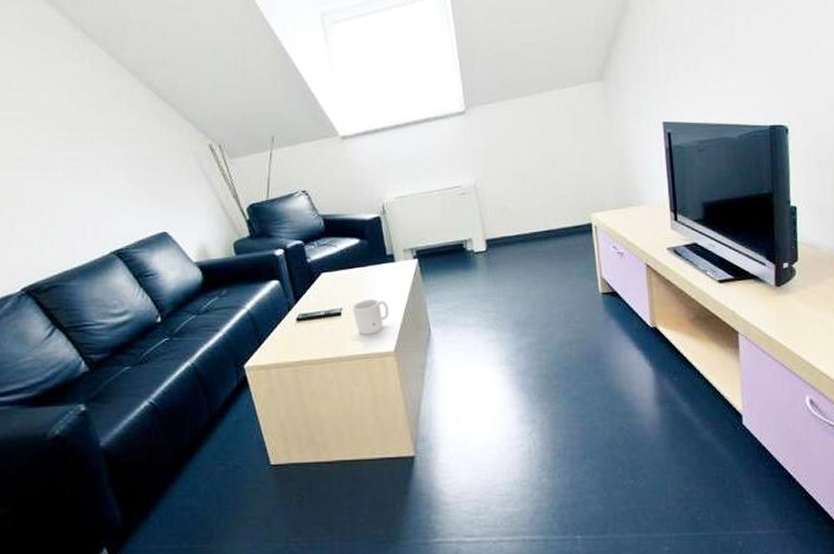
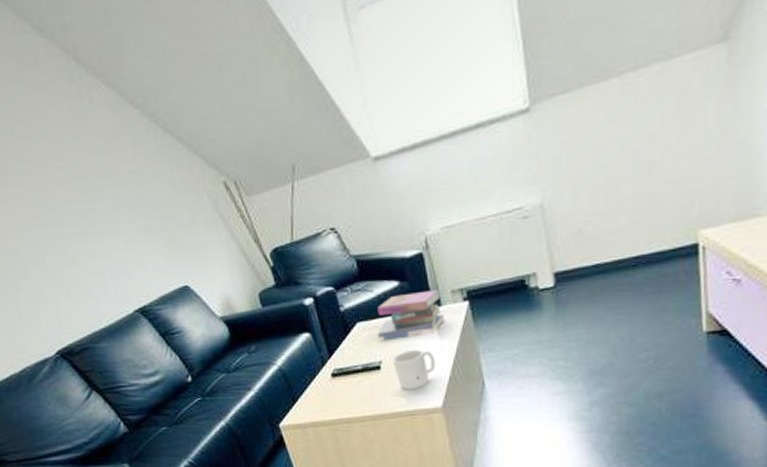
books: none [339,248,398,289] -> present [377,290,445,340]

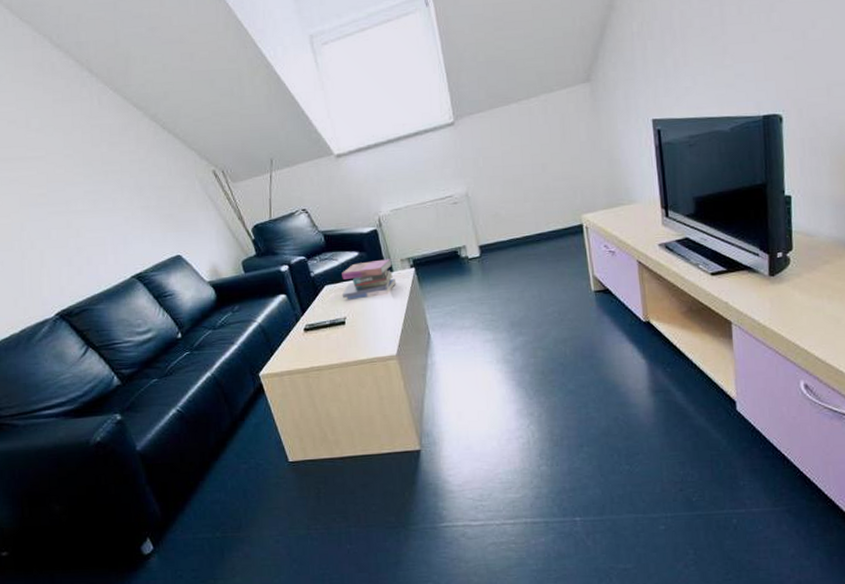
mug: present [392,349,436,390] -> none [355,307,390,341]

